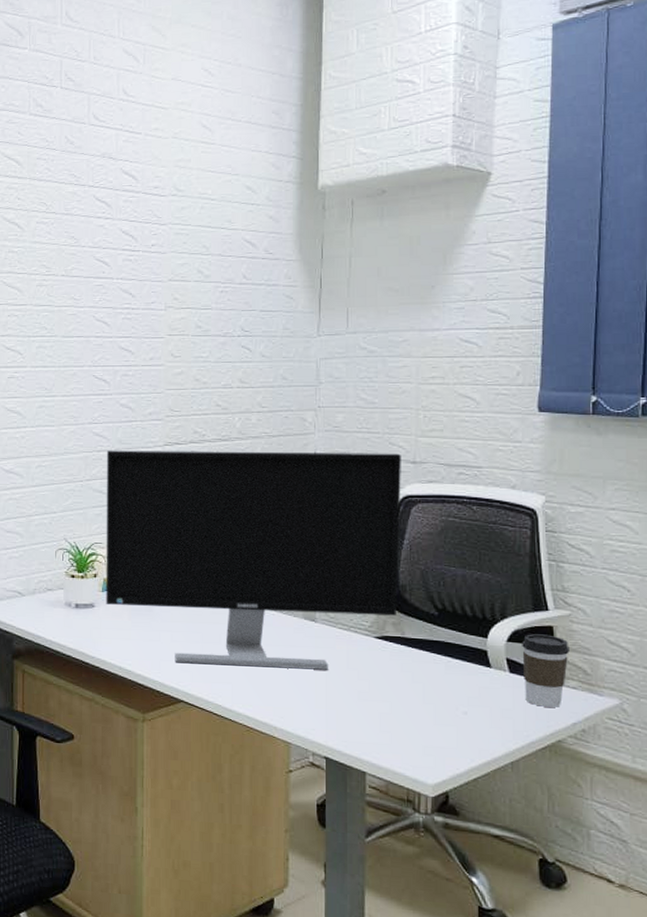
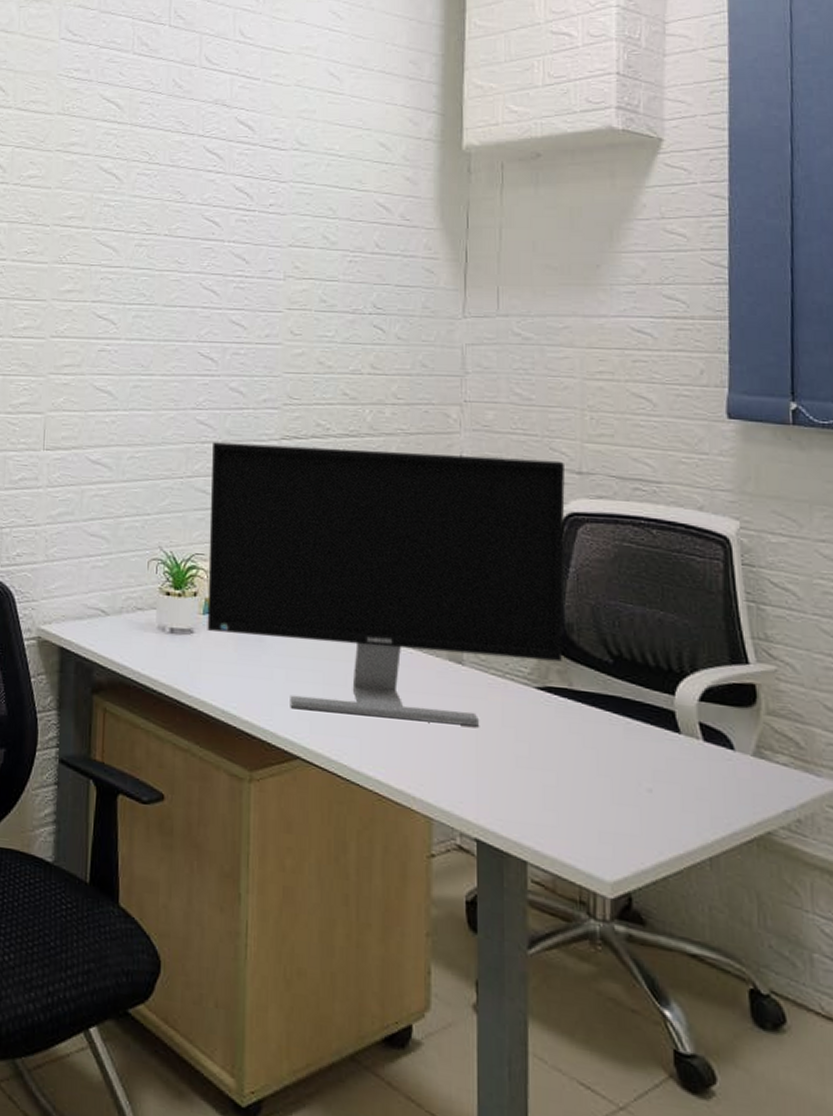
coffee cup: present [522,634,569,707] -> none [718,692,777,789]

